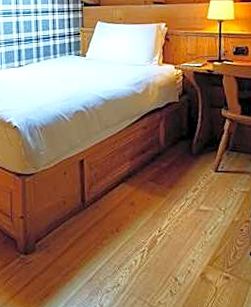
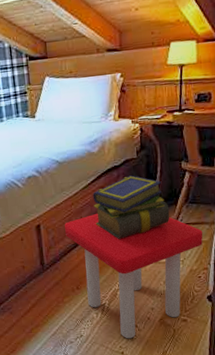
stool: none [107,153,244,294] -> present [64,213,203,339]
stack of books: none [136,118,211,182] -> present [92,175,170,239]

